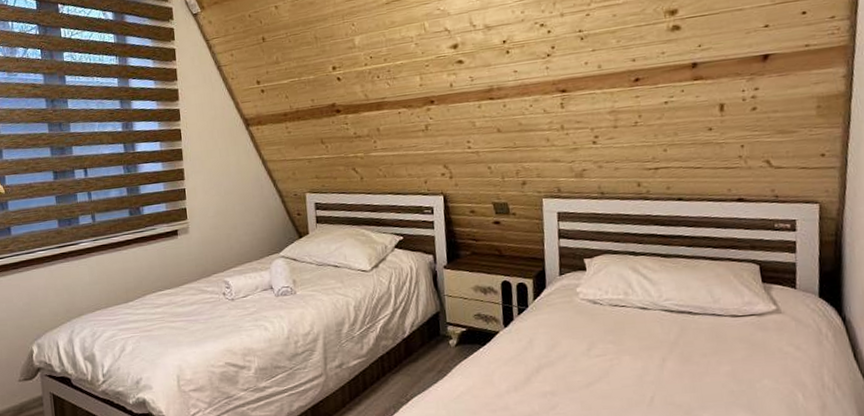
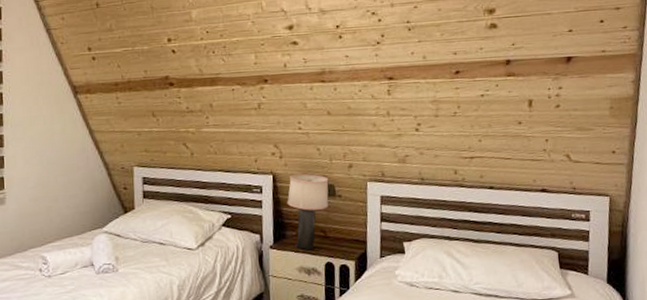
table lamp: none [459,192,502,270] -> present [287,173,329,251]

